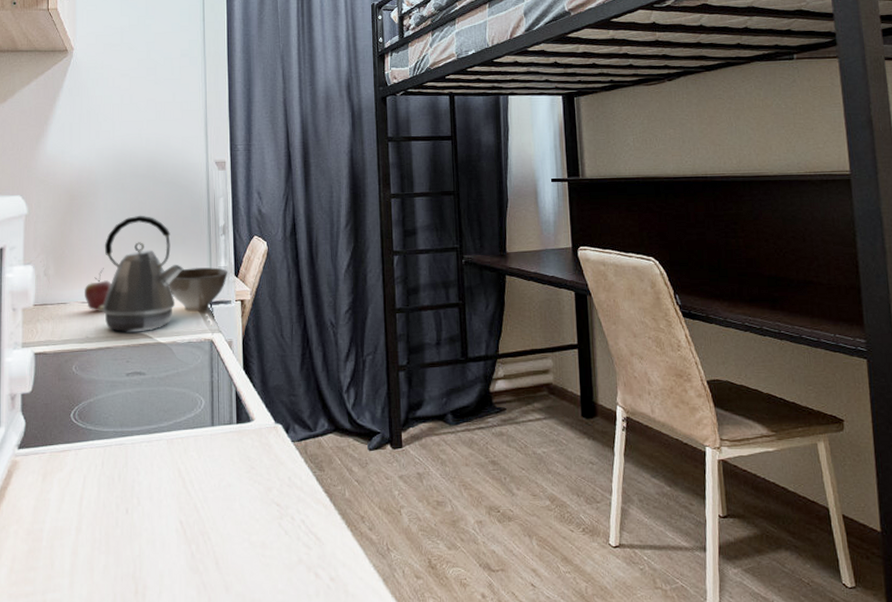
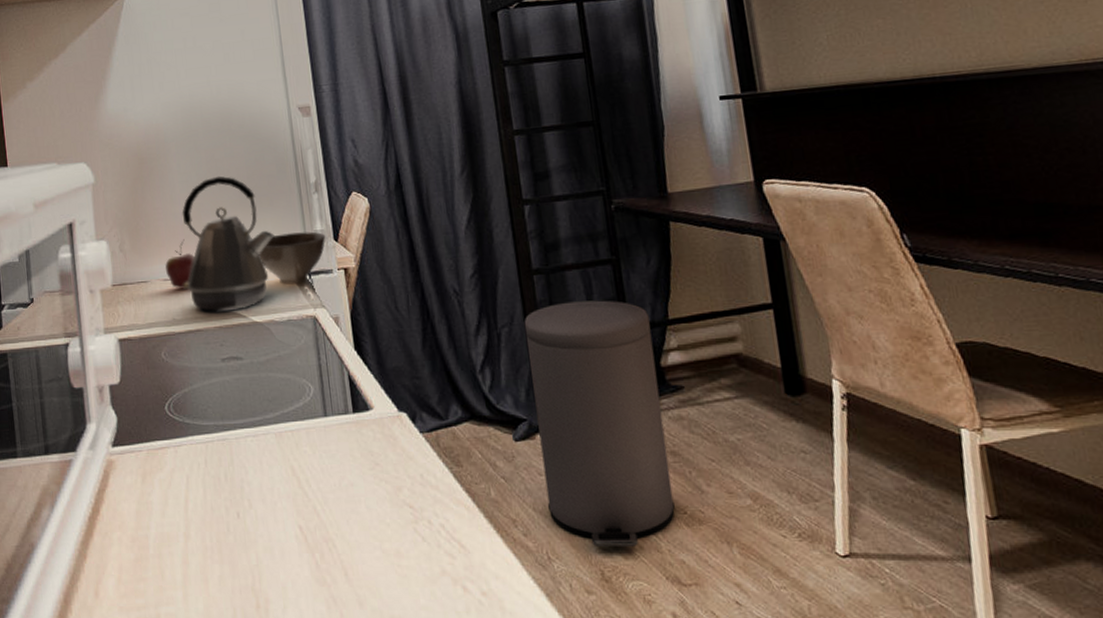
pedal bin: none [385,336,491,539] -> present [524,300,675,546]

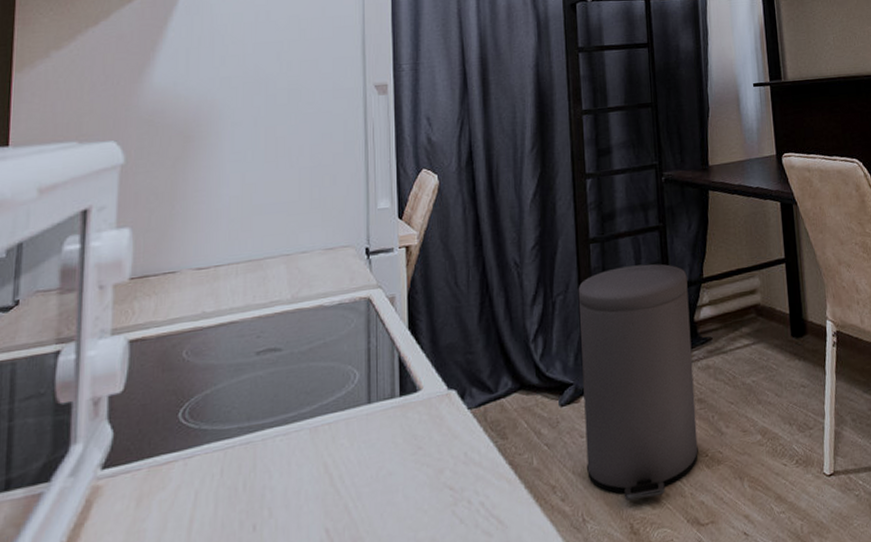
fruit: present [164,239,195,289] -> none [200,223,239,278]
kettle: present [182,175,275,312] -> none [220,154,334,301]
bowl: present [259,231,326,285] -> none [314,210,390,267]

